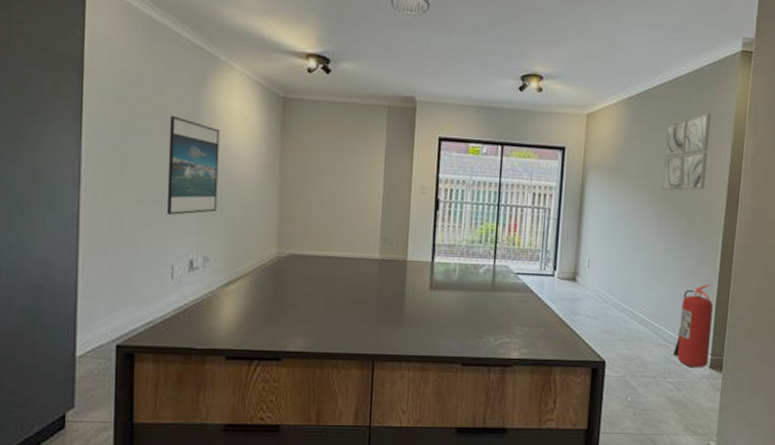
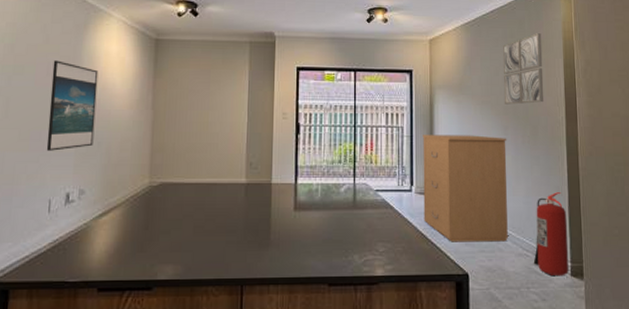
filing cabinet: none [564,218,660,332] -> present [423,134,508,242]

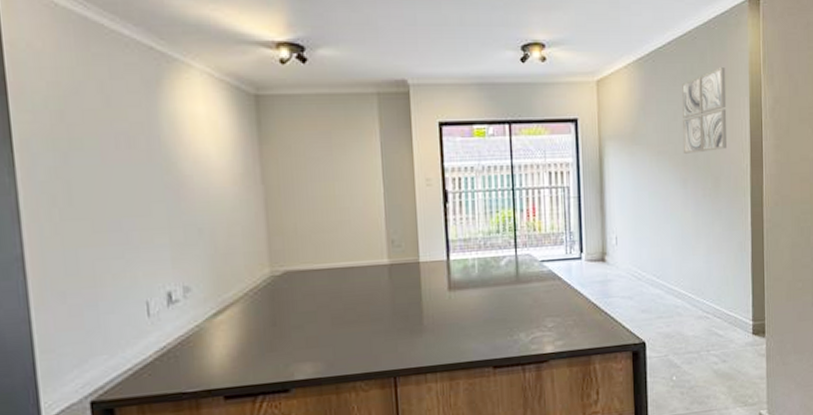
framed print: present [46,60,99,151] -> none [121,129,193,244]
filing cabinet: present [423,134,508,242] -> none [592,191,687,311]
fire extinguisher: present [533,192,569,277] -> none [713,248,751,336]

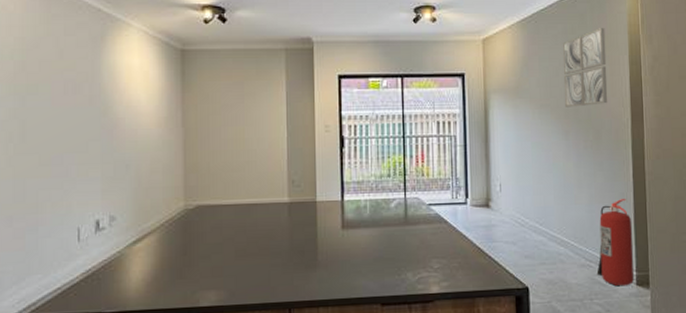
fire extinguisher: none [713,248,751,336] -> present [596,199,634,286]

